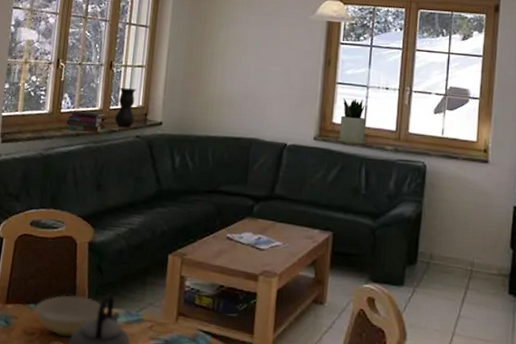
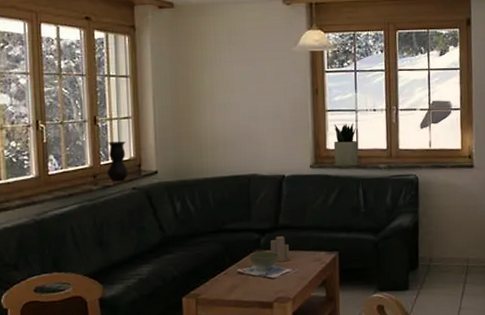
books: present [66,110,106,132] -> none [56,170,97,192]
bowl: none [240,219,271,242] -> present [248,251,279,272]
candle: none [263,205,282,234] -> present [270,235,291,262]

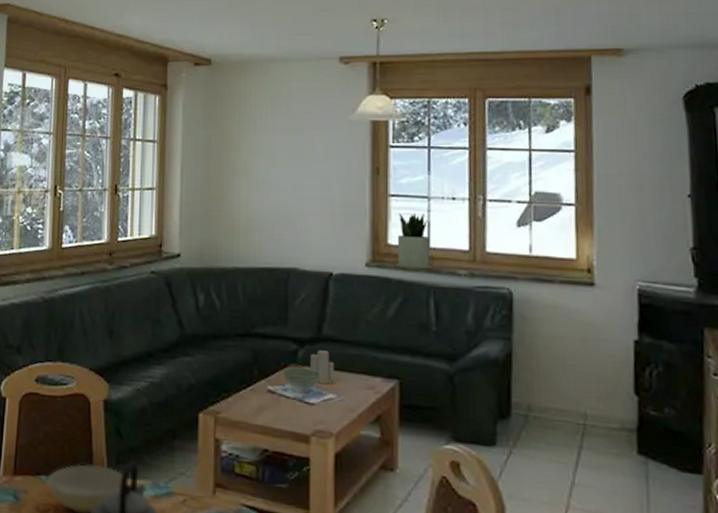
vase: present [107,141,129,182] -> none [124,215,148,263]

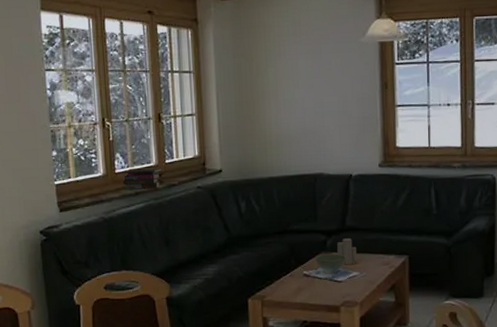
books: none [69,244,114,269] -> present [123,168,162,190]
planter: present [394,213,433,270] -> none [402,119,433,166]

